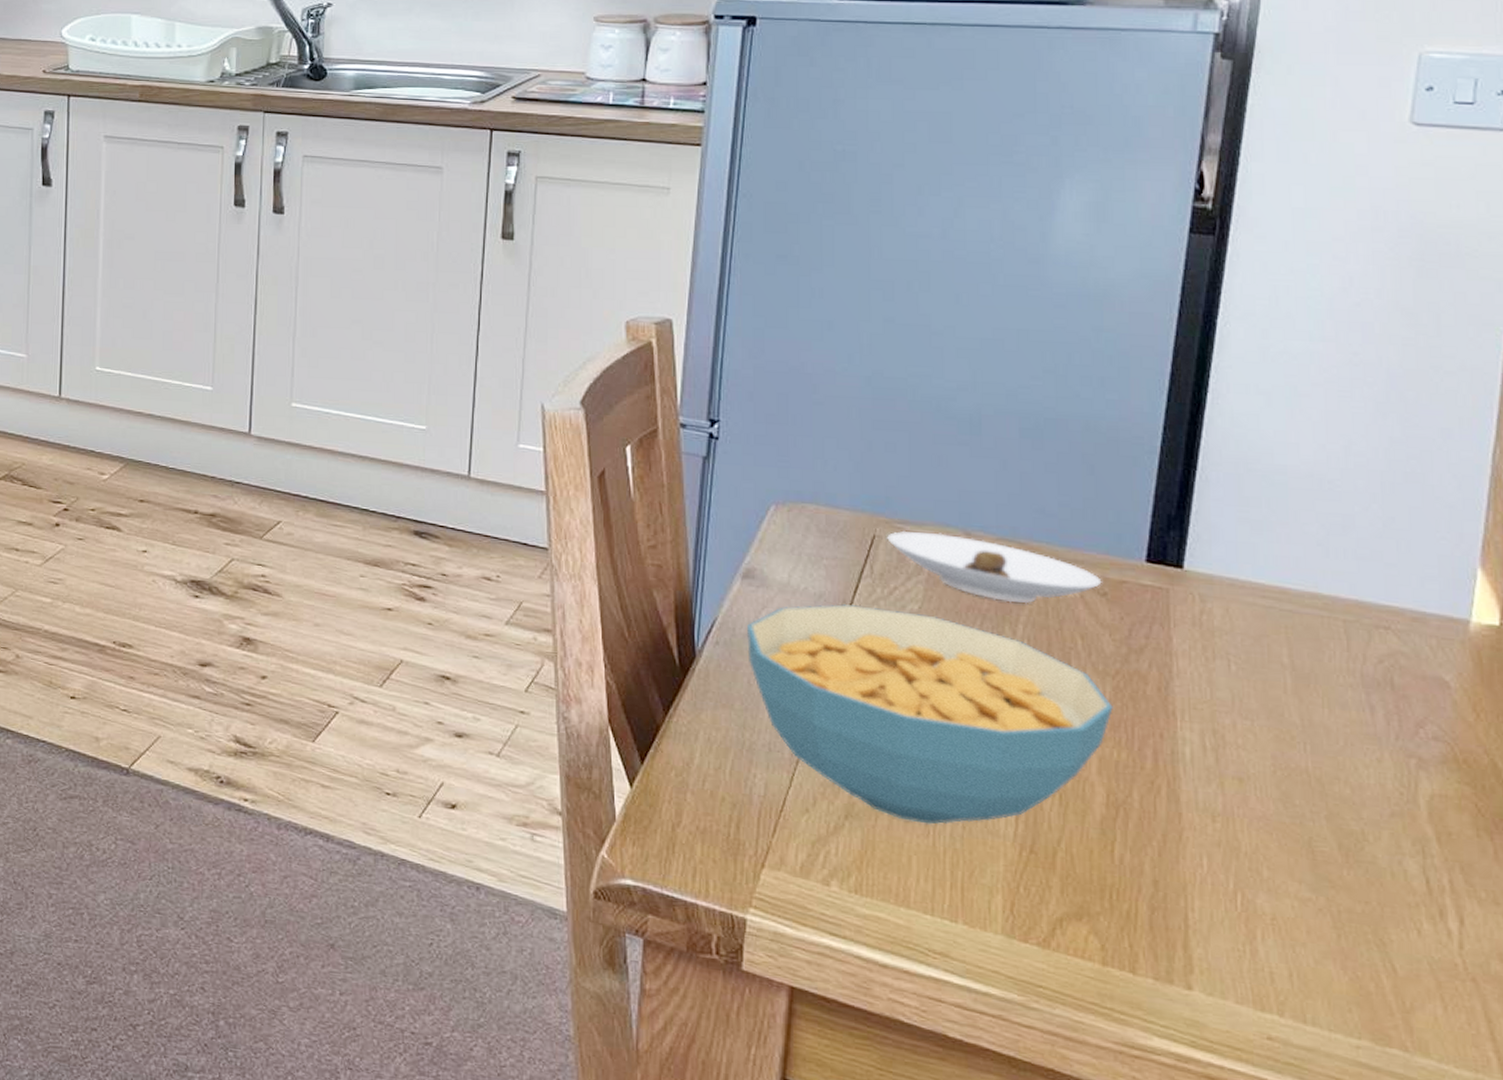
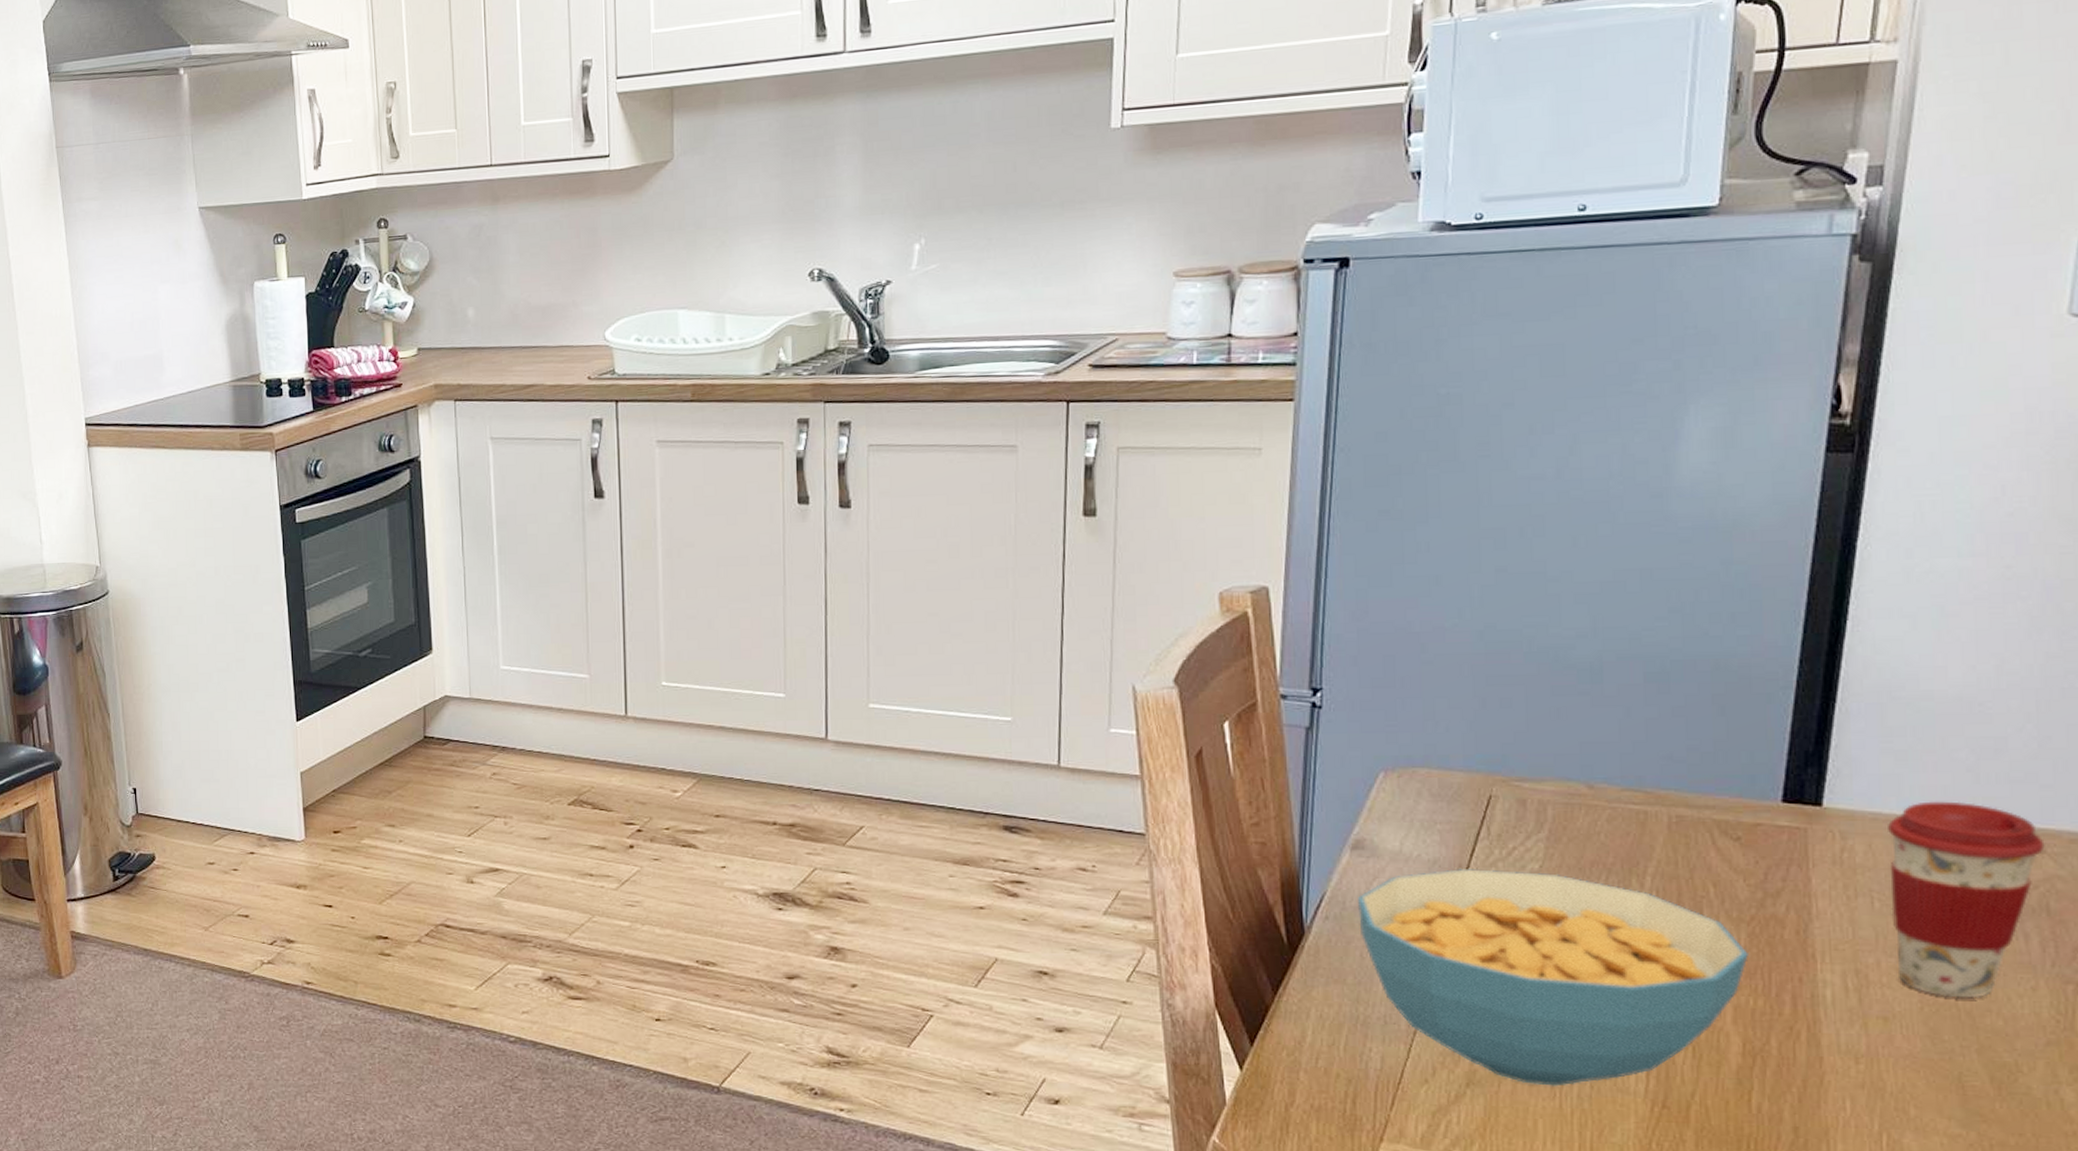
saucer: present [887,530,1102,604] -> none [1504,788,1735,855]
coffee cup: none [1244,571,1389,766] -> present [1888,801,2045,999]

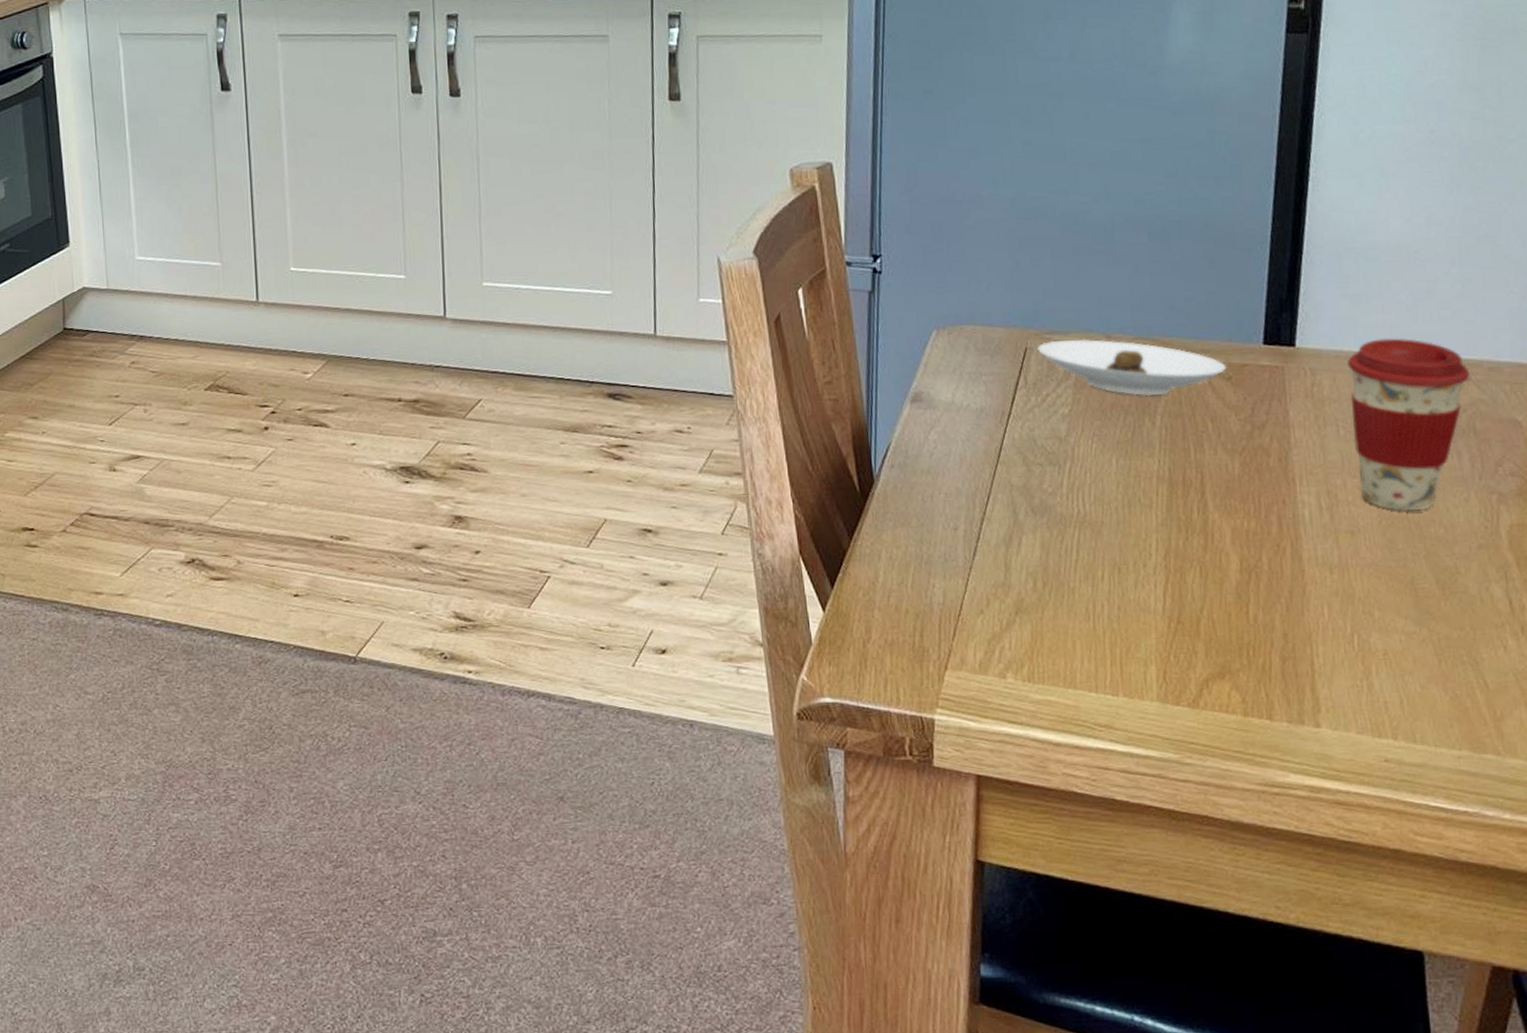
cereal bowl: present [1357,869,1749,1086] -> none [918,415,1242,610]
saucer: none [1504,788,1735,855] -> present [1037,338,1227,396]

